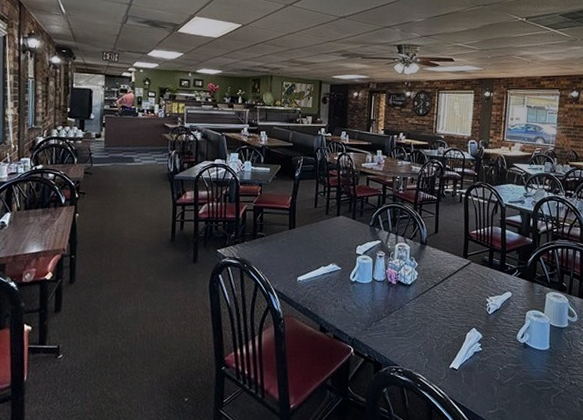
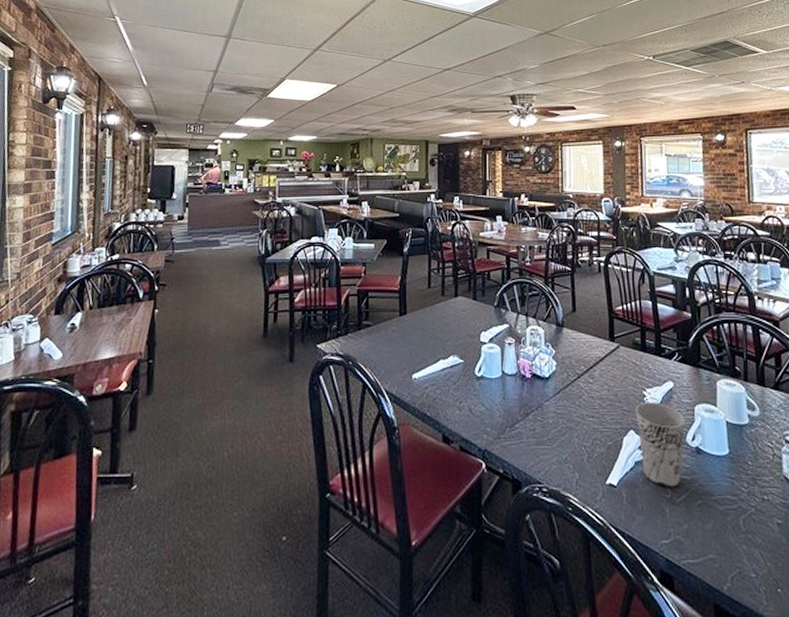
cup: none [478,307,518,372] -> present [635,402,686,487]

